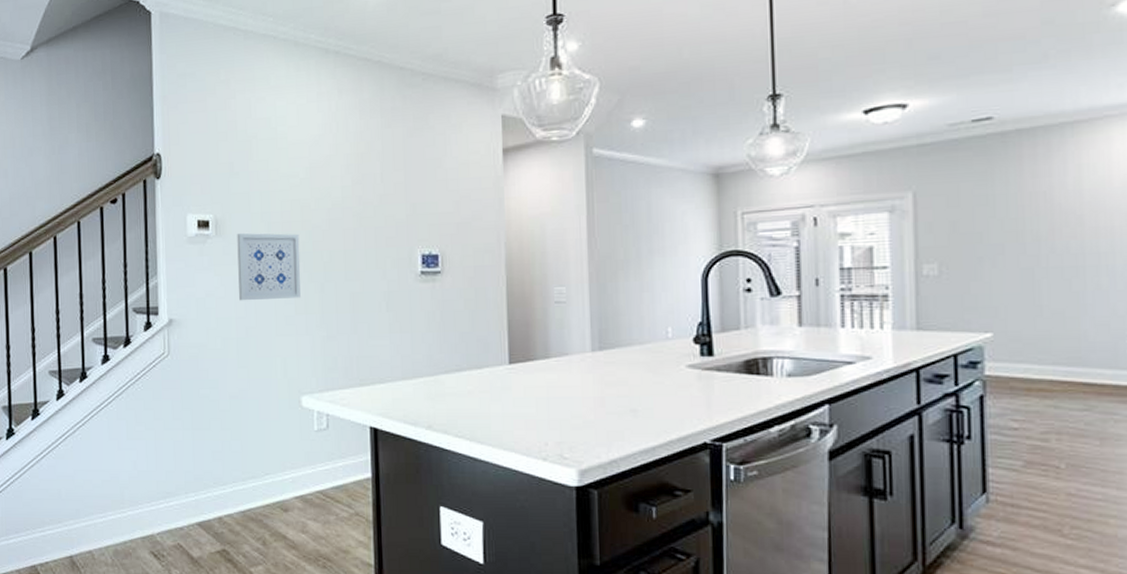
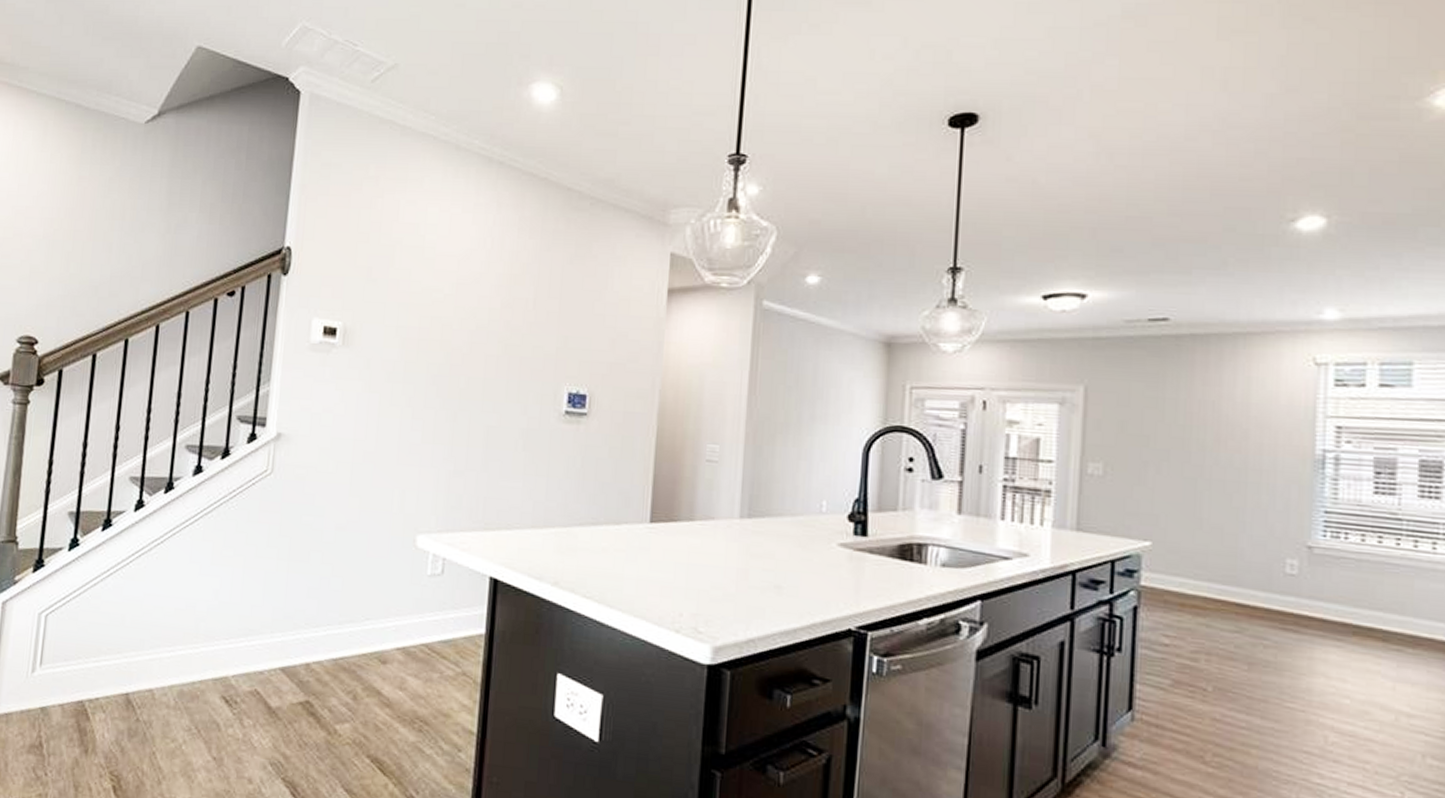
wall art: present [237,233,301,301] -> none [360,347,436,425]

